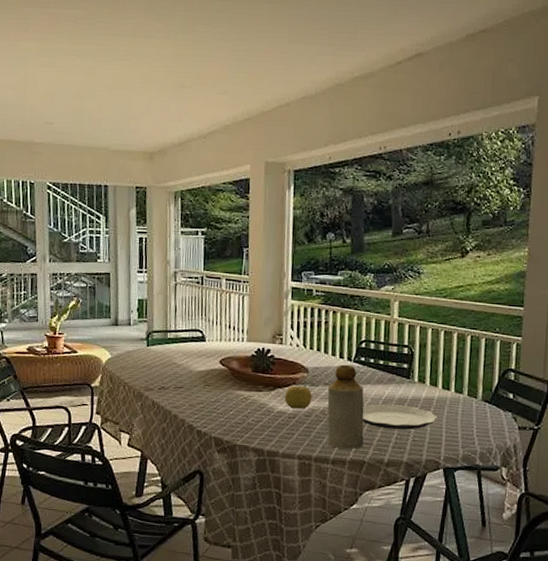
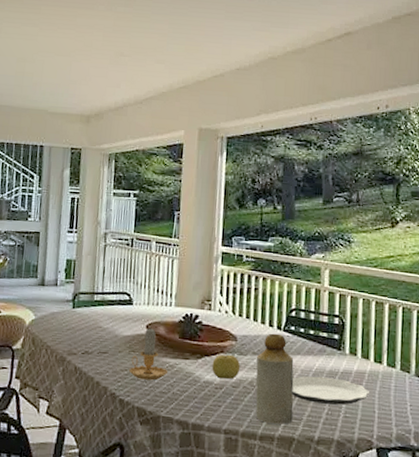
candle: none [204,362,243,412] -> present [128,327,168,381]

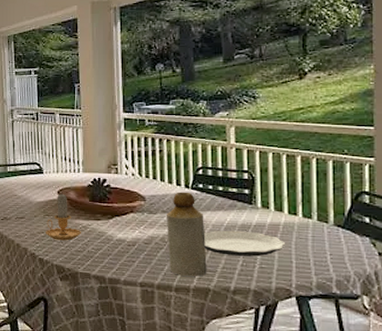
fruit: present [212,354,241,380] -> none [123,214,151,237]

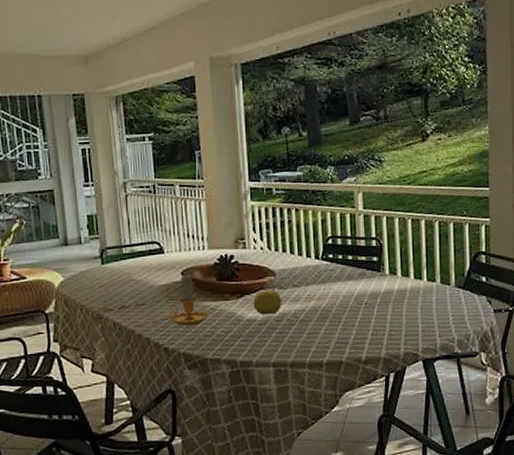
fruit: none [123,214,151,237] -> present [253,290,282,315]
bottle: present [167,192,207,277] -> none [298,263,339,351]
plate: present [204,230,286,257] -> none [335,299,413,326]

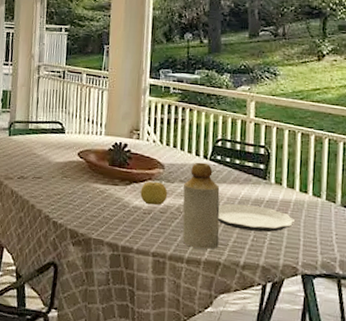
candle: present [169,274,210,326] -> none [61,155,99,205]
bottle: none [298,263,339,351] -> present [182,162,220,250]
plate: none [335,299,413,326] -> present [218,203,296,233]

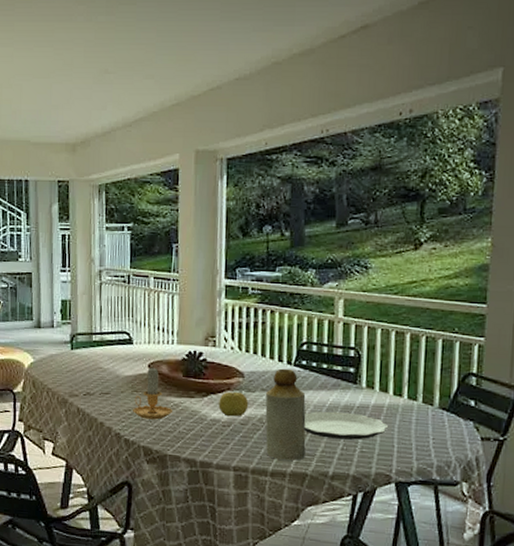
candle: none [61,155,99,205] -> present [132,367,173,420]

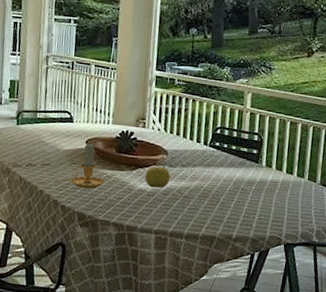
bottle: present [265,368,306,461] -> none [182,148,218,226]
plate: present [304,411,389,440] -> none [215,185,282,209]

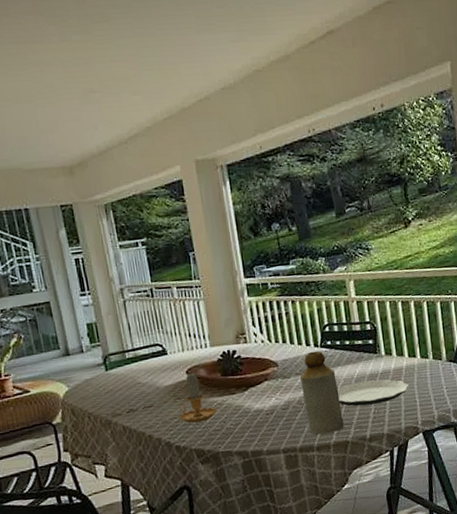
fruit: present [145,166,171,188] -> none [258,380,287,405]
bottle: none [182,148,218,226] -> present [300,350,344,435]
plate: none [215,185,282,209] -> present [337,379,410,406]

